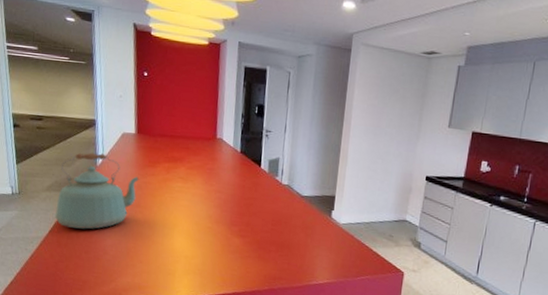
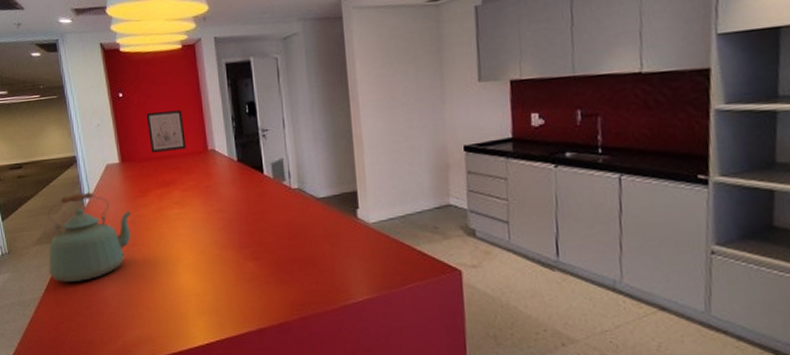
wall art: none [165,95,199,134] -> present [146,110,186,154]

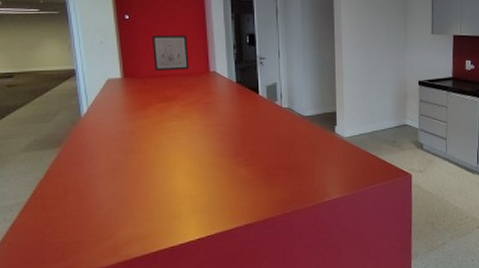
kettle: present [47,192,132,282] -> none [37,103,131,187]

